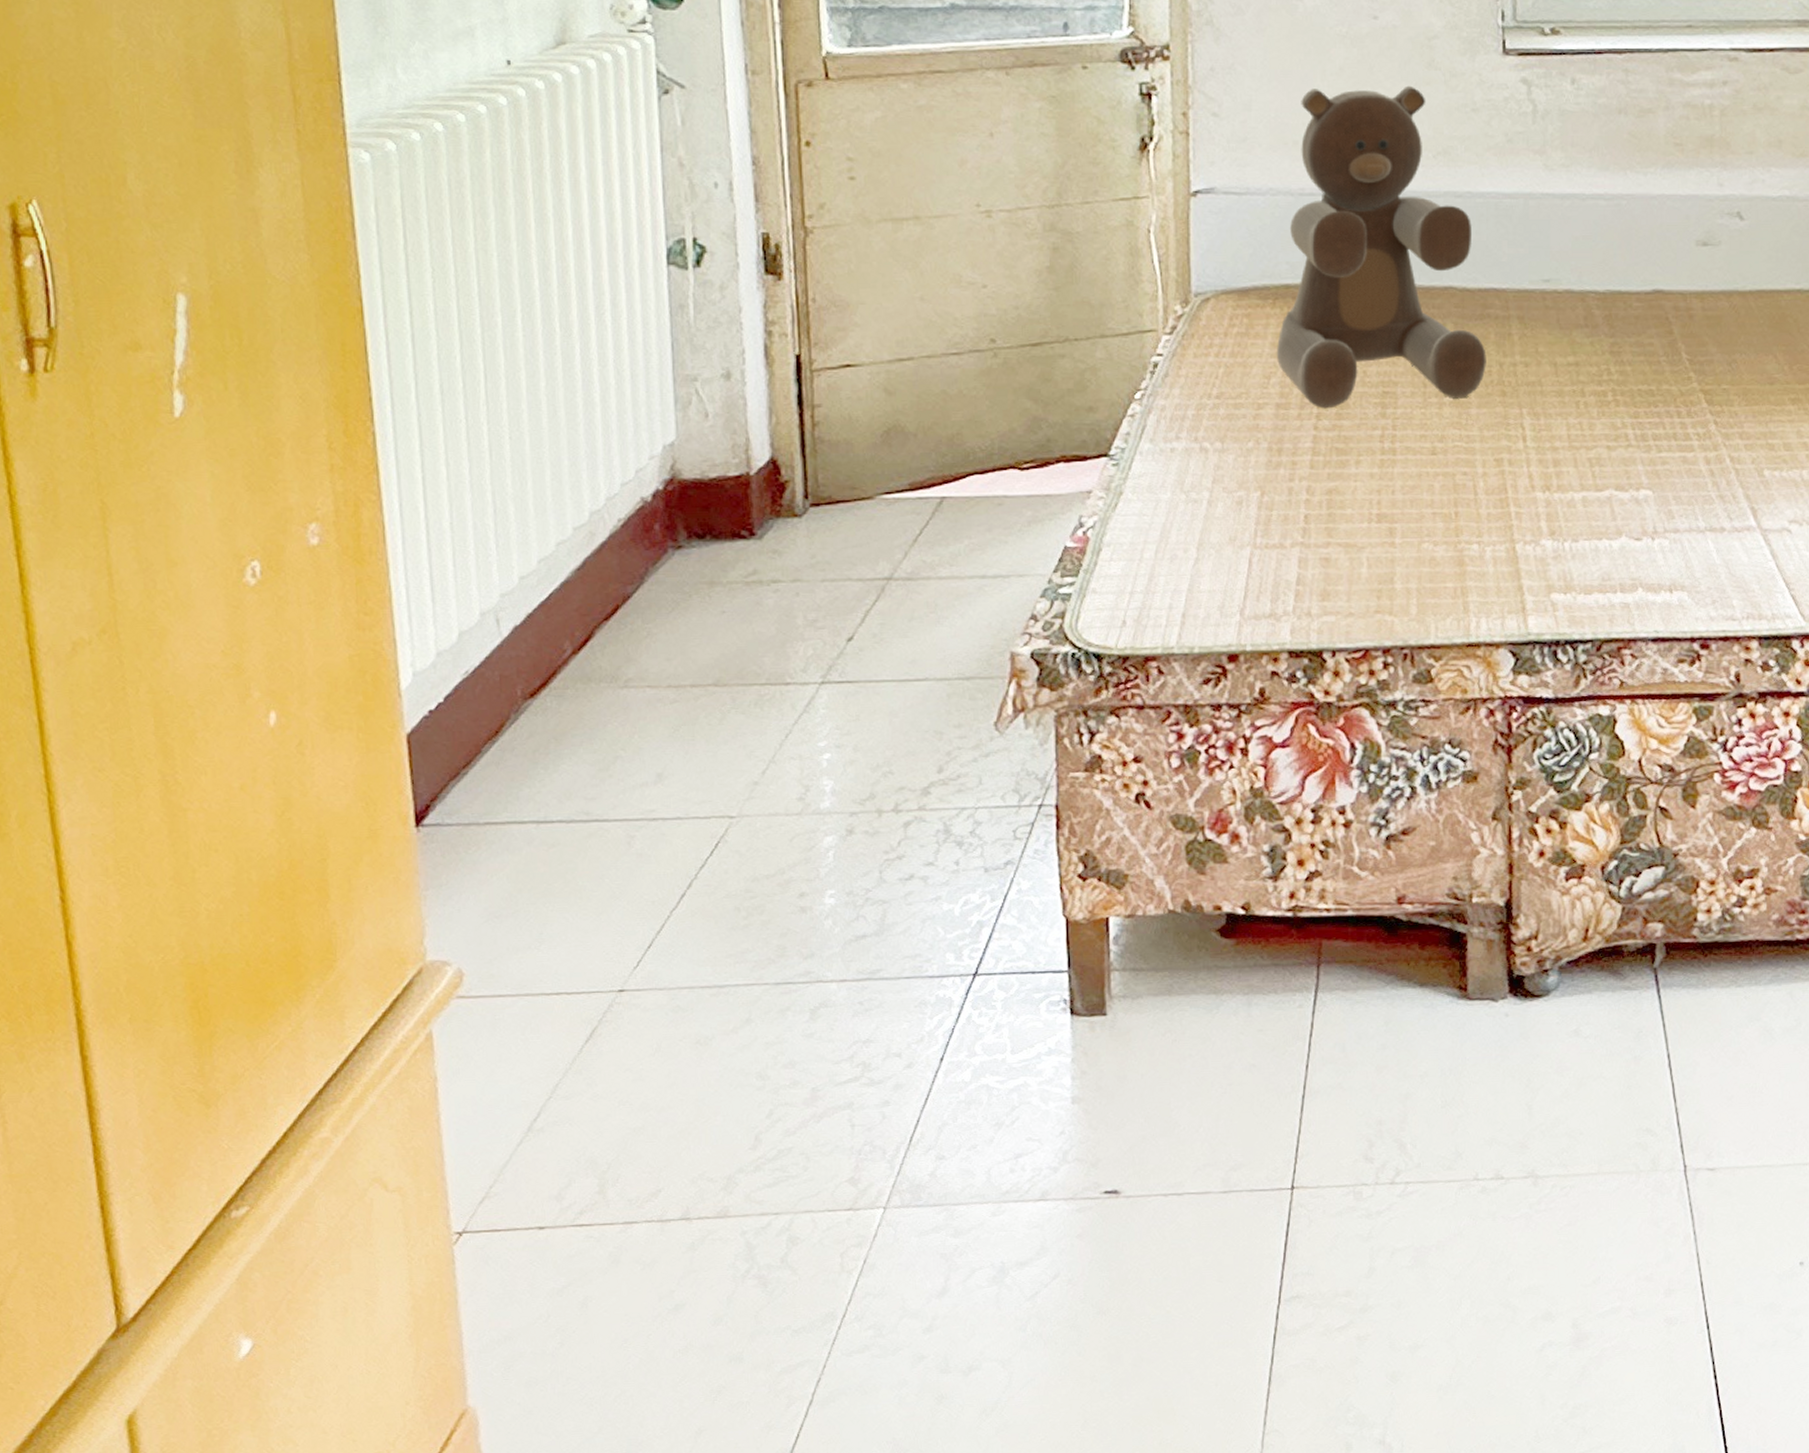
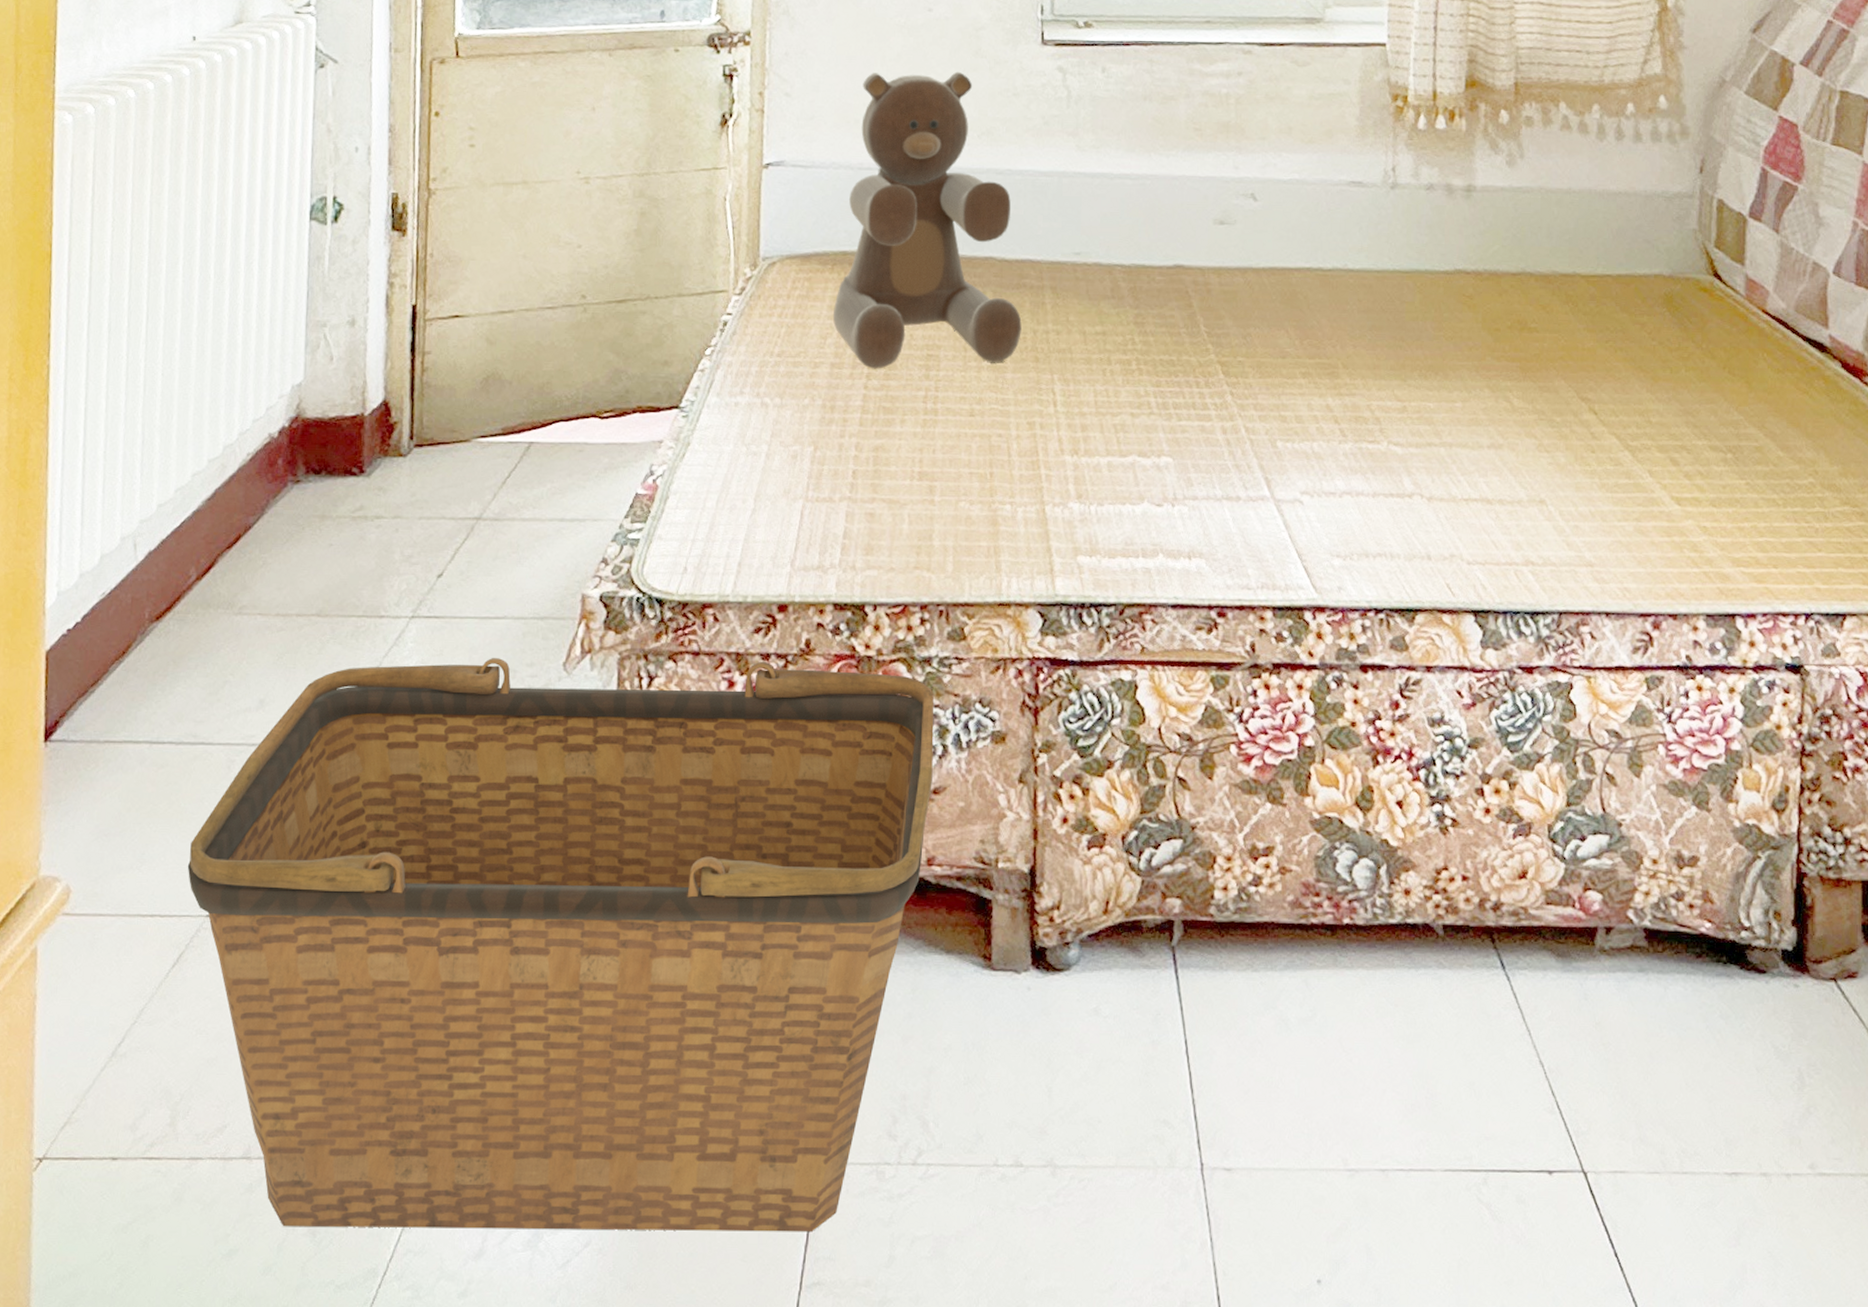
bicycle basket: none [592,712,1401,1279] -> present [187,657,934,1232]

